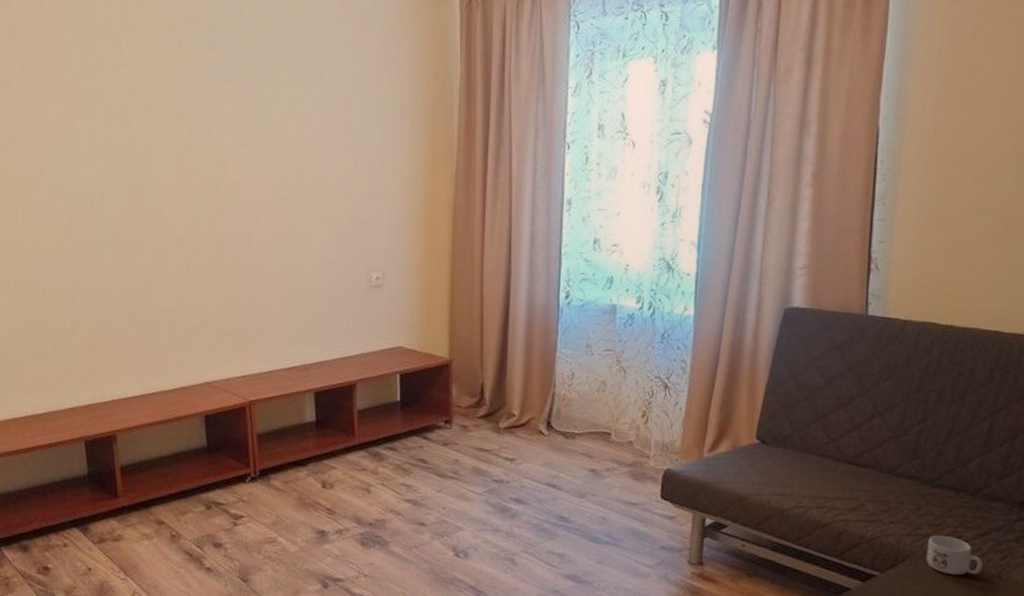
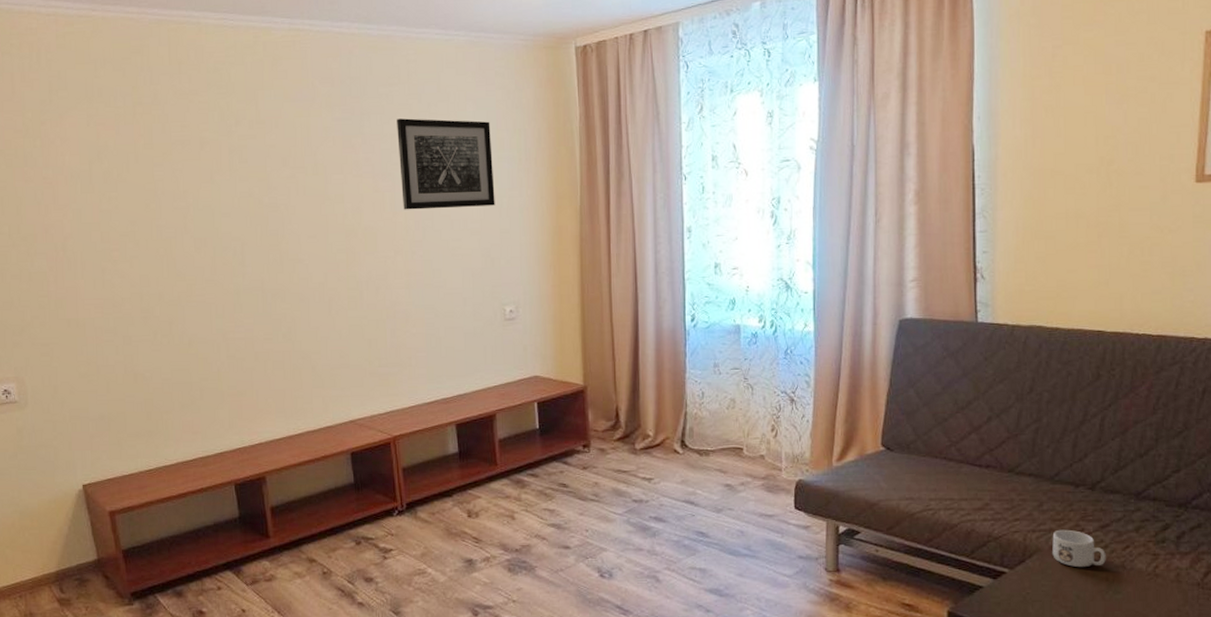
wall art: none [267,68,367,167] -> present [397,118,495,210]

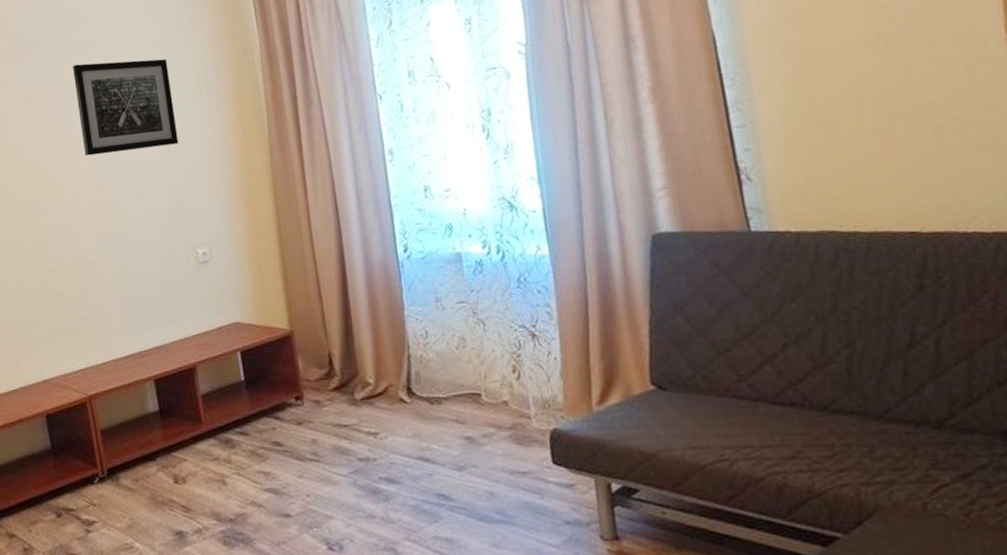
mug: present [1052,529,1106,568] -> none [894,481,976,531]

